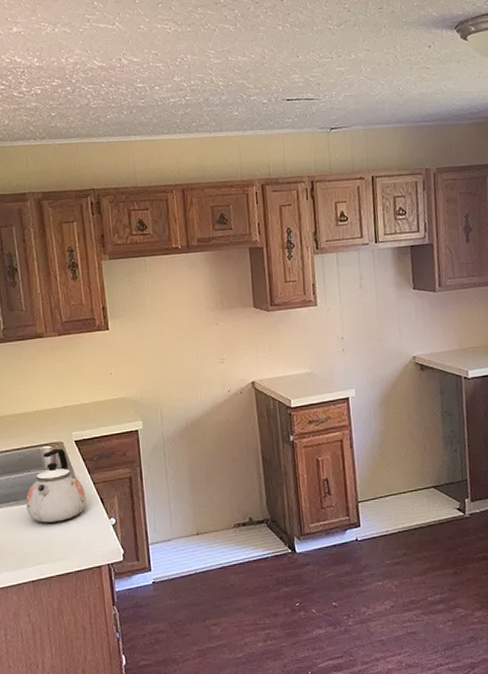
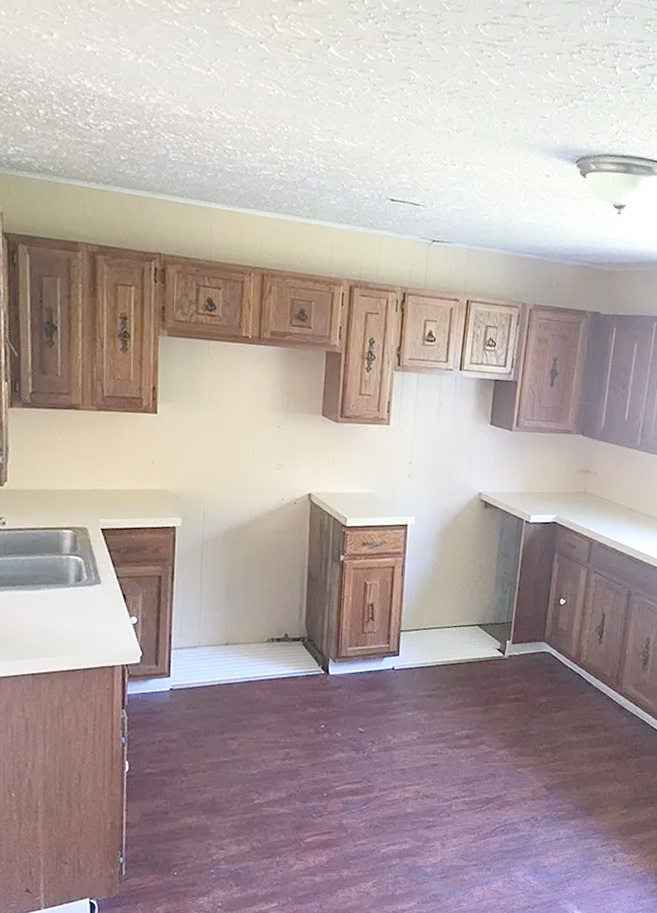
kettle: present [26,448,86,523] -> none [35,534,107,614]

